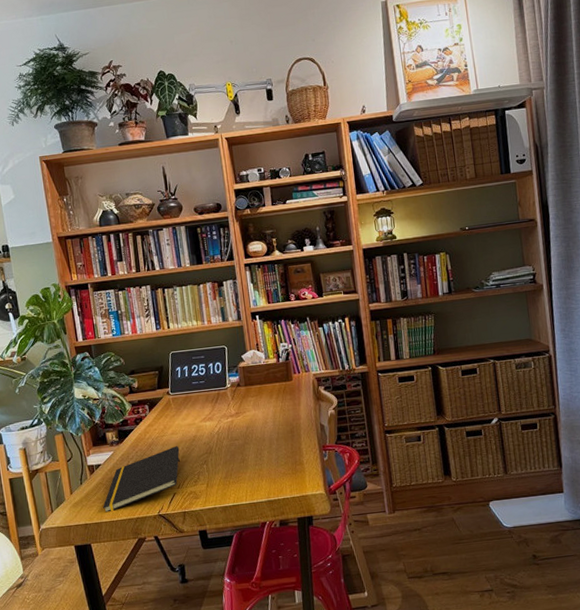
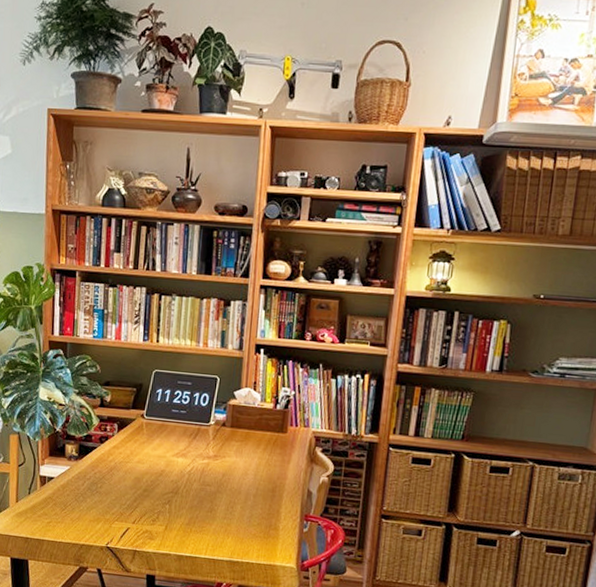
notepad: present [103,446,180,513] -> none [48,476,143,532]

